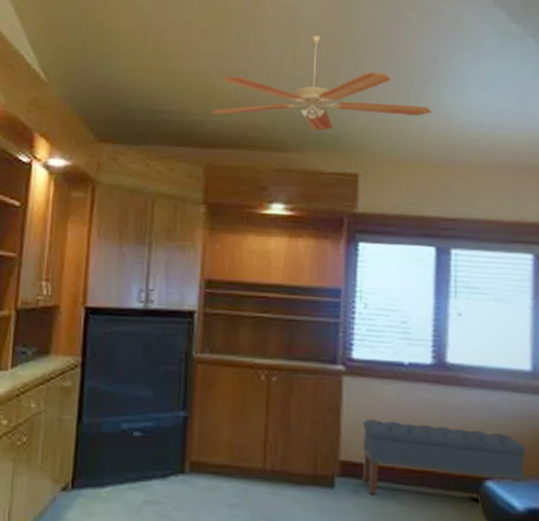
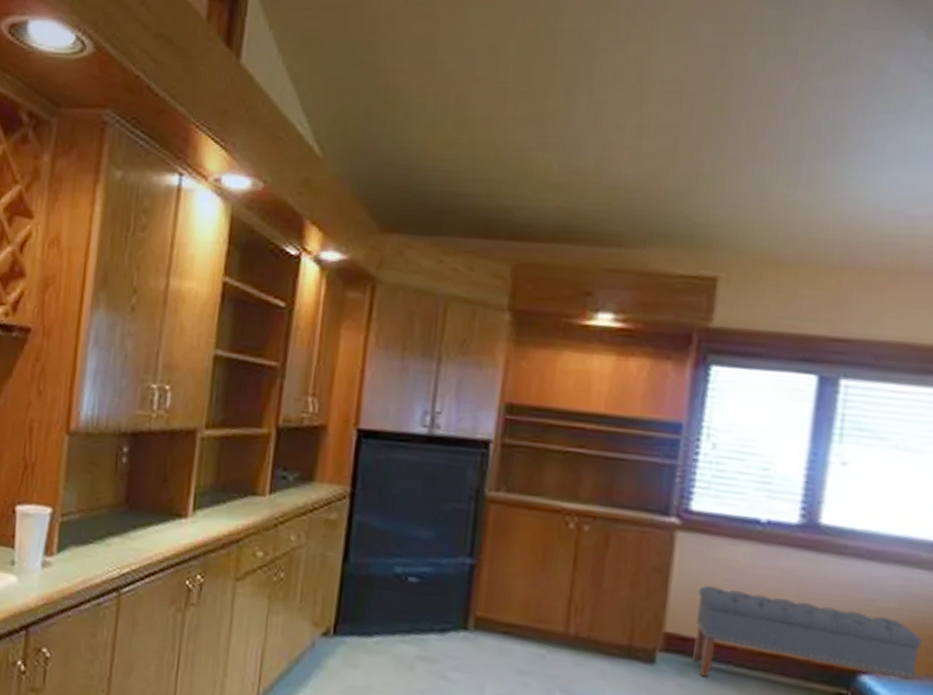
ceiling fan: present [211,35,432,130] -> none [525,95,830,220]

